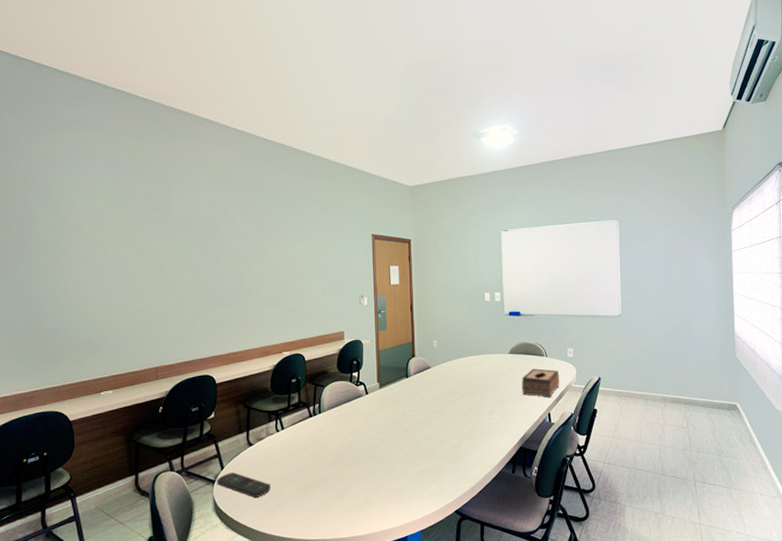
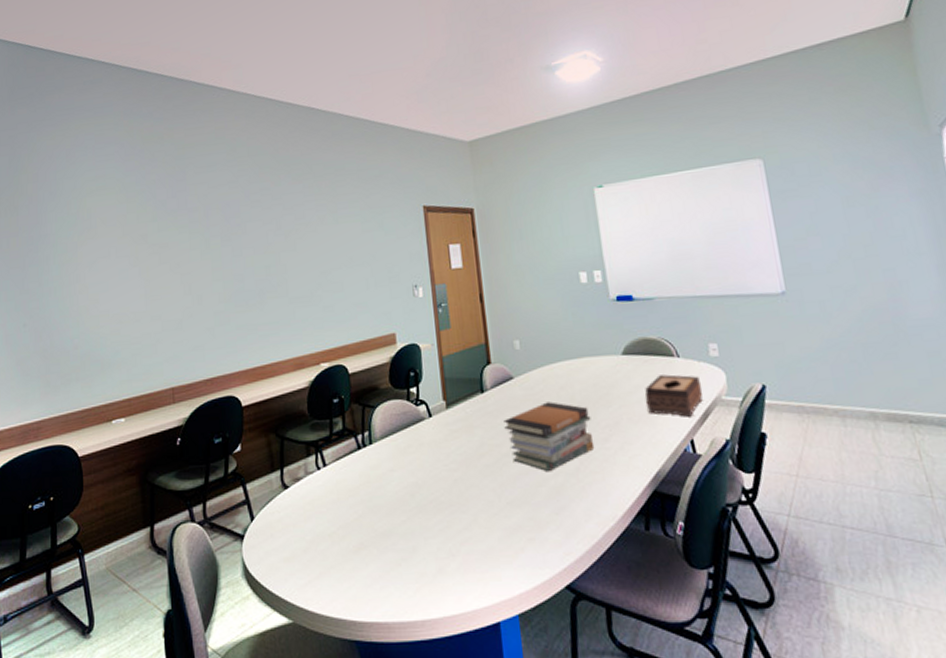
remote control: present [217,472,271,499] -> none [246,524,313,561]
book stack: none [421,385,484,434] -> present [504,402,595,471]

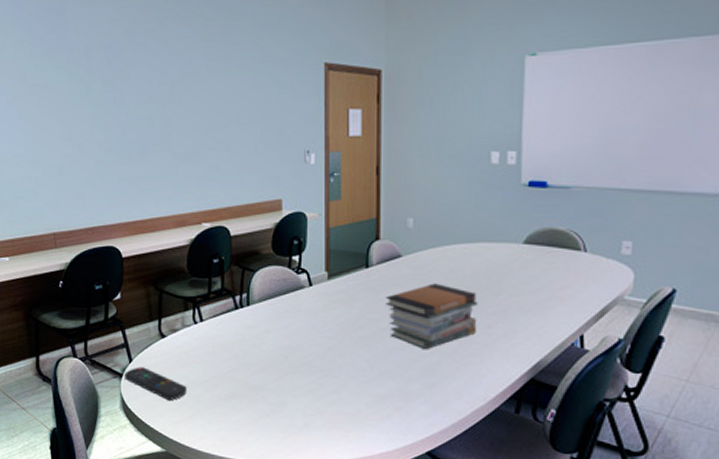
remote control: none [246,524,313,561] -> present [125,367,187,401]
tissue box: present [644,374,703,417] -> none [539,268,605,313]

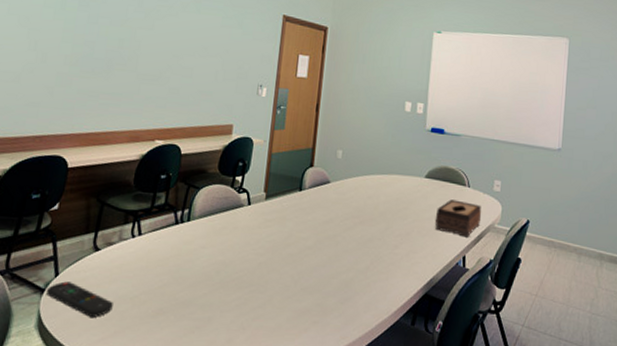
book stack: present [386,283,478,349] -> none [313,207,388,266]
tissue box: none [539,268,605,313] -> present [434,199,482,237]

